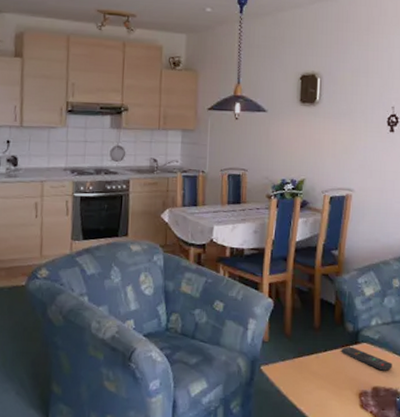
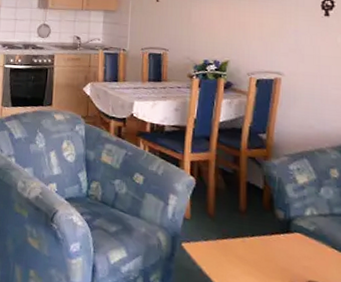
remote control: present [341,346,392,371] -> none [270,234,331,266]

